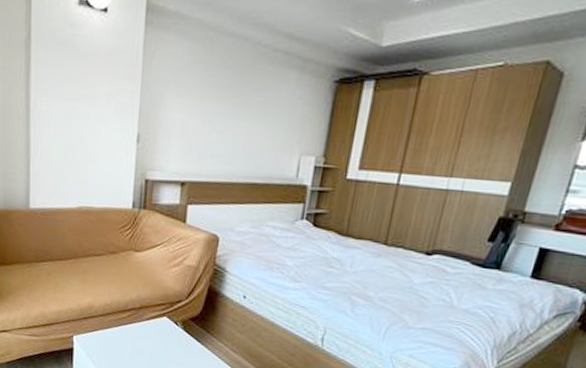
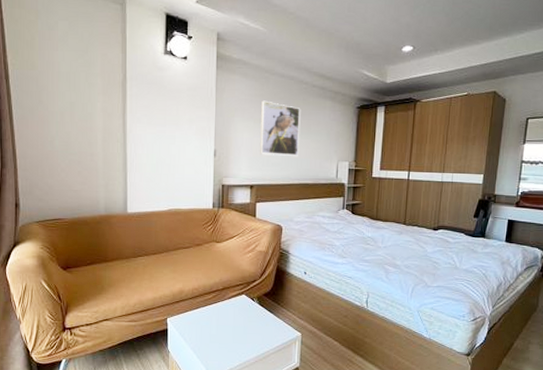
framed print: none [196,69,256,148] -> present [260,100,301,157]

